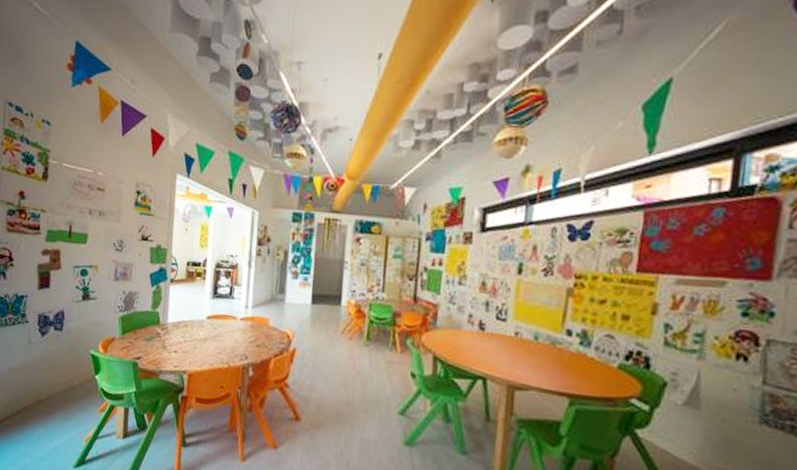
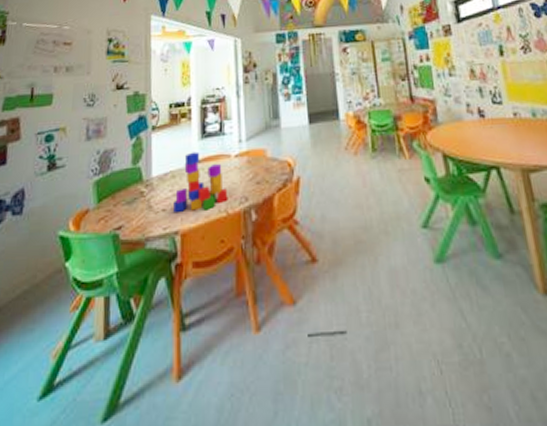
toy blocks: none [183,308,231,360] -> present [173,151,228,214]

